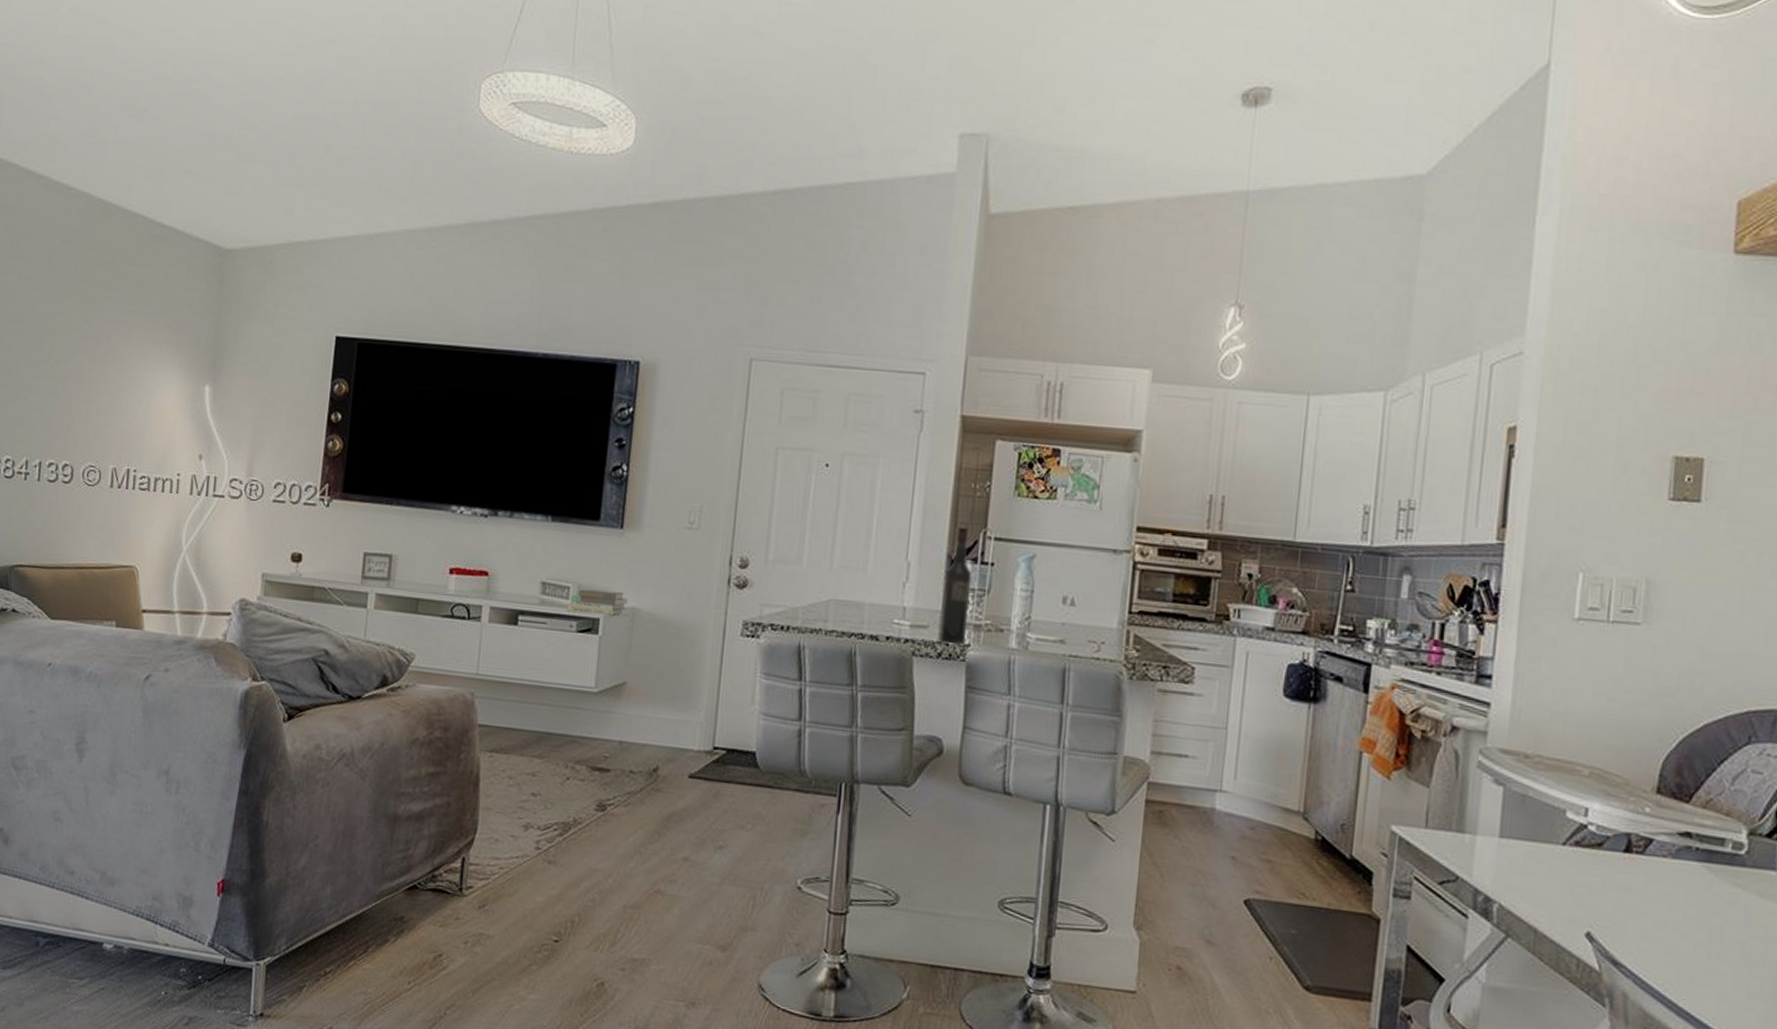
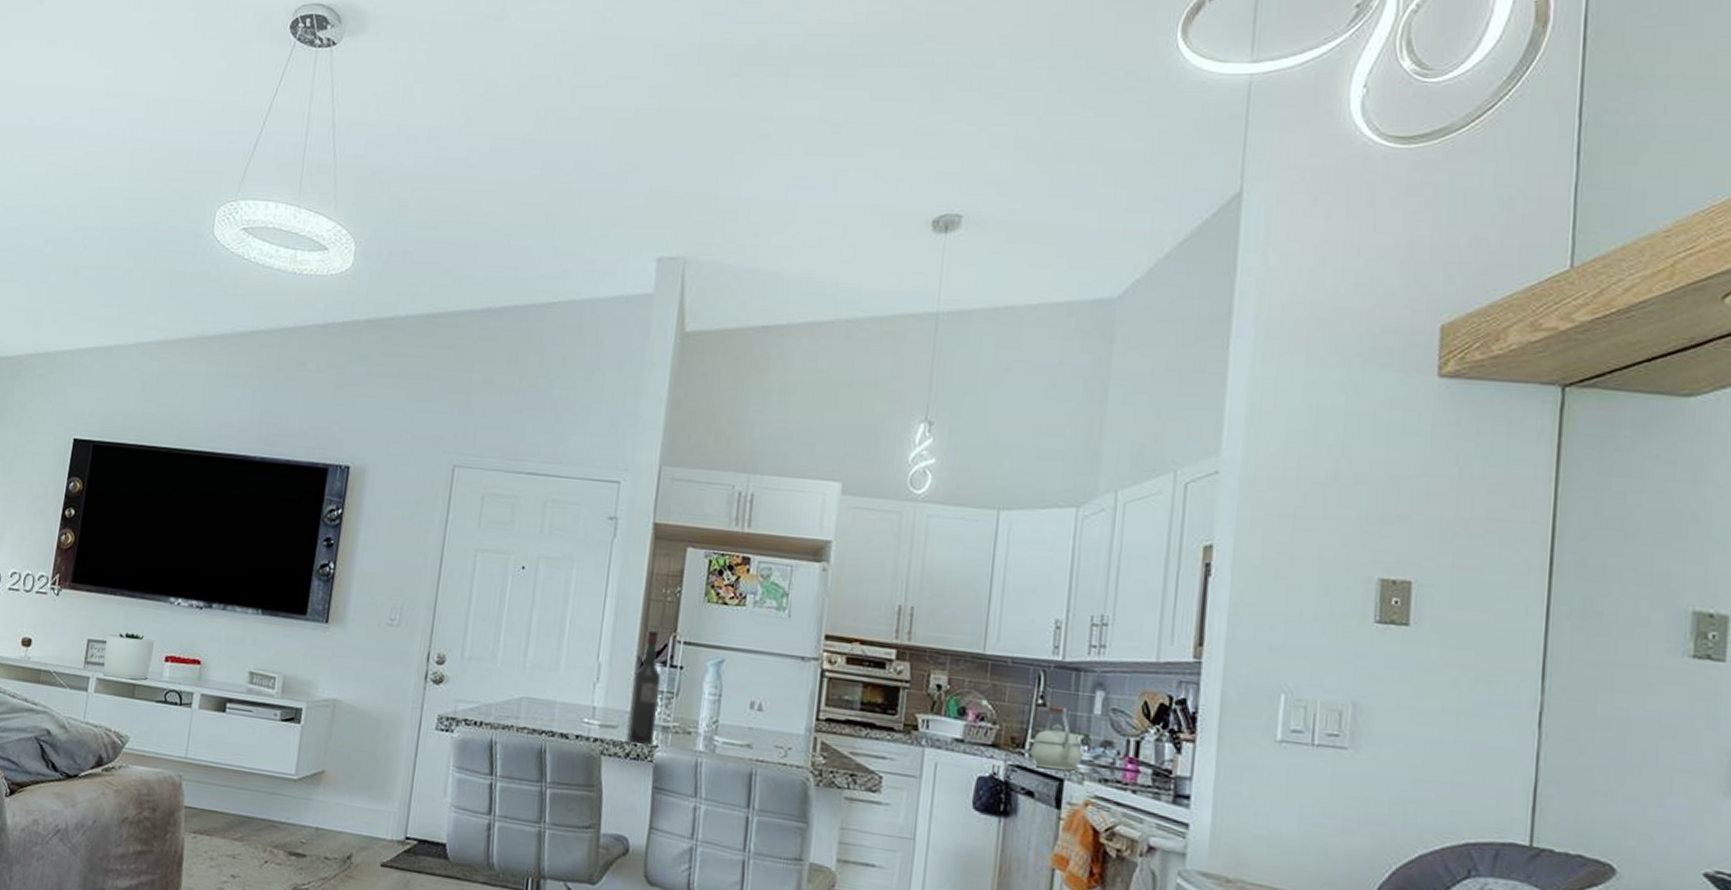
planter: none [382,544,437,595] -> present [103,632,154,680]
books: present [567,588,628,615] -> none [272,679,330,706]
kettle: none [1339,590,1390,656] -> present [1030,705,1083,772]

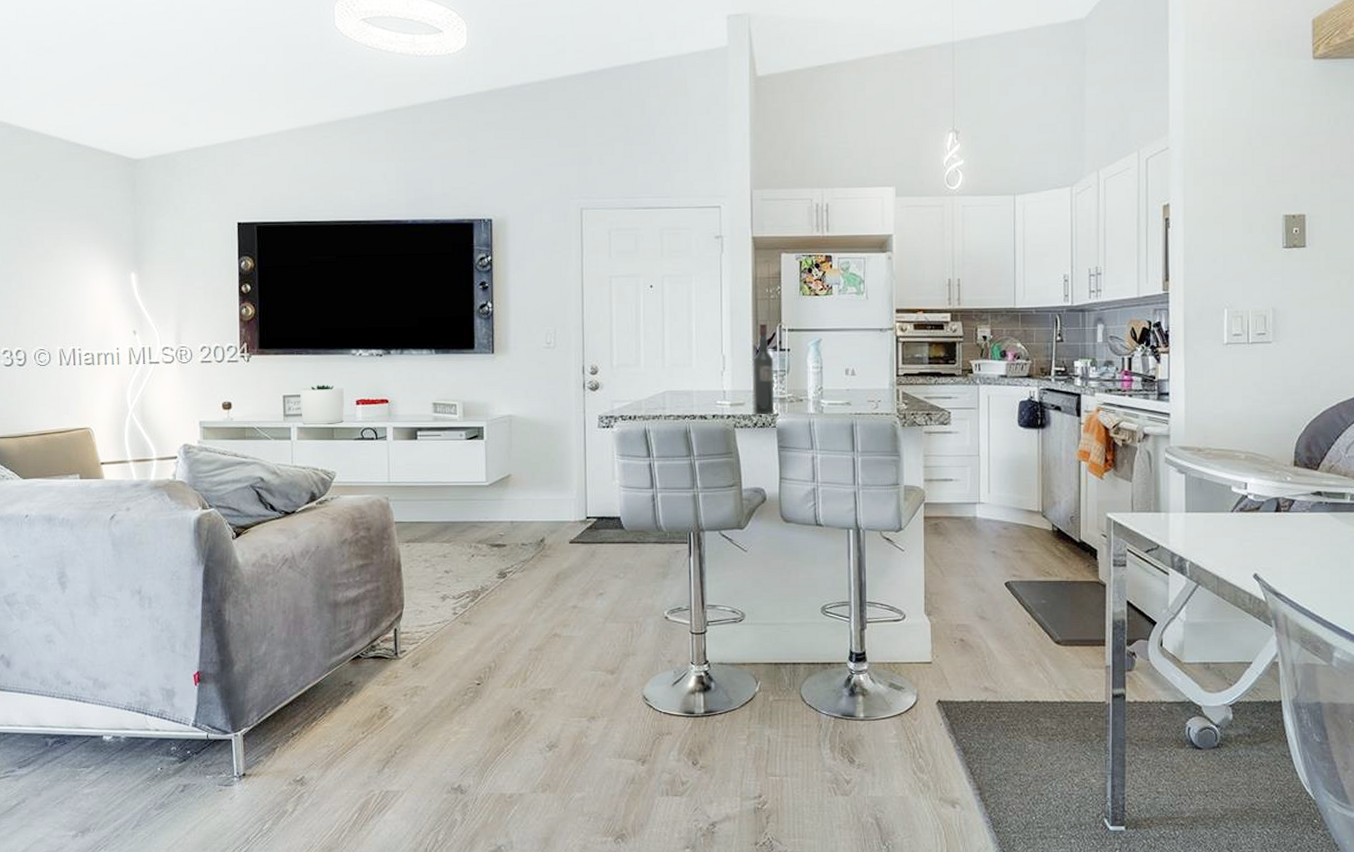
kettle: present [1030,705,1083,772] -> none [1056,340,1093,388]

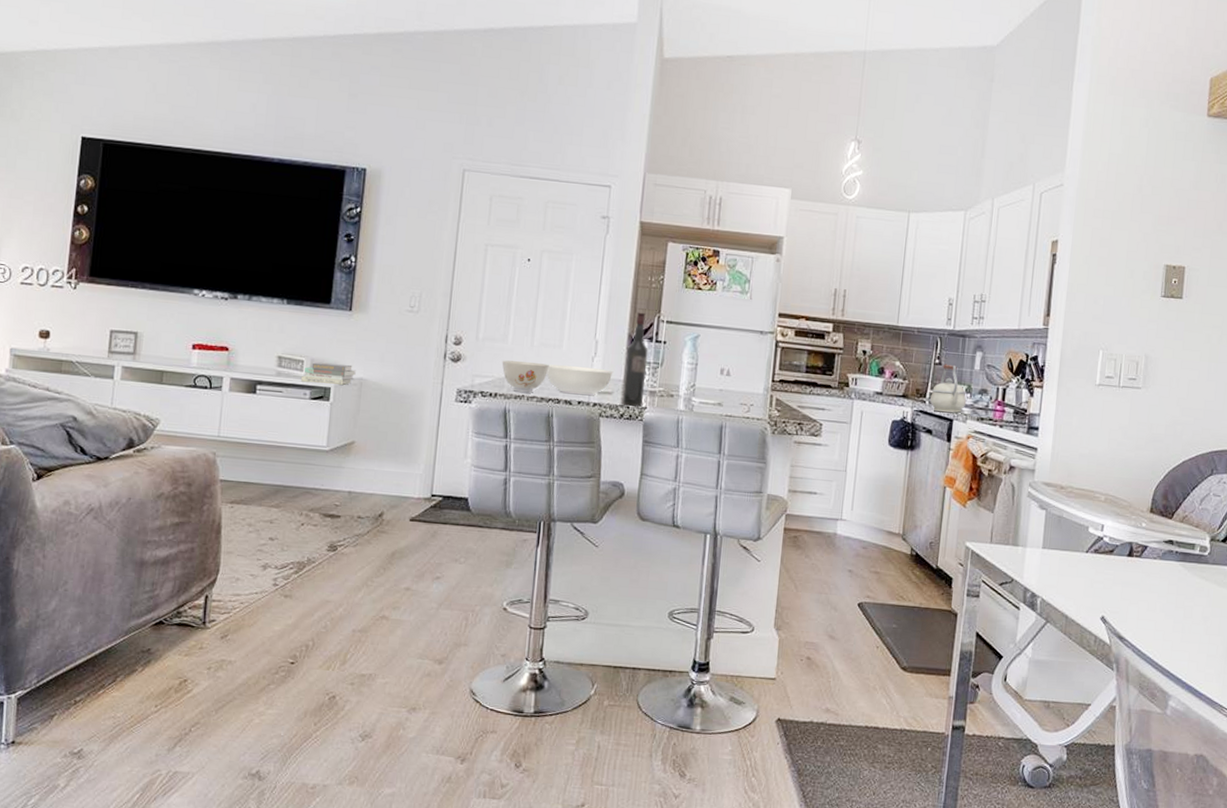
planter: present [300,385,344,425] -> none [128,323,180,367]
books: none [456,403,505,423] -> present [301,362,356,385]
bowl: none [637,383,682,412] -> present [502,360,549,393]
bowl: none [680,381,743,409] -> present [546,364,614,396]
kettle: none [1056,340,1093,388] -> present [930,364,967,414]

